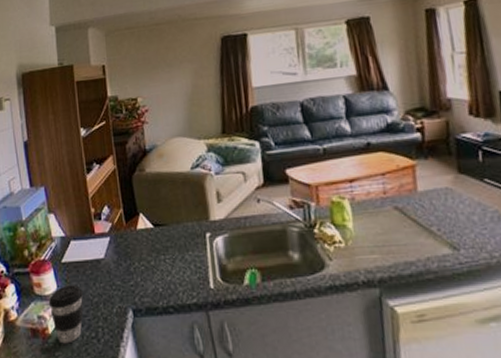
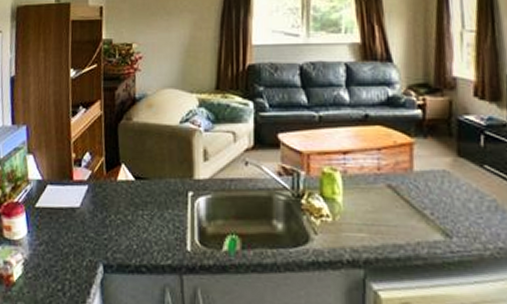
coffee cup: present [48,285,83,344] -> none [16,231,53,294]

